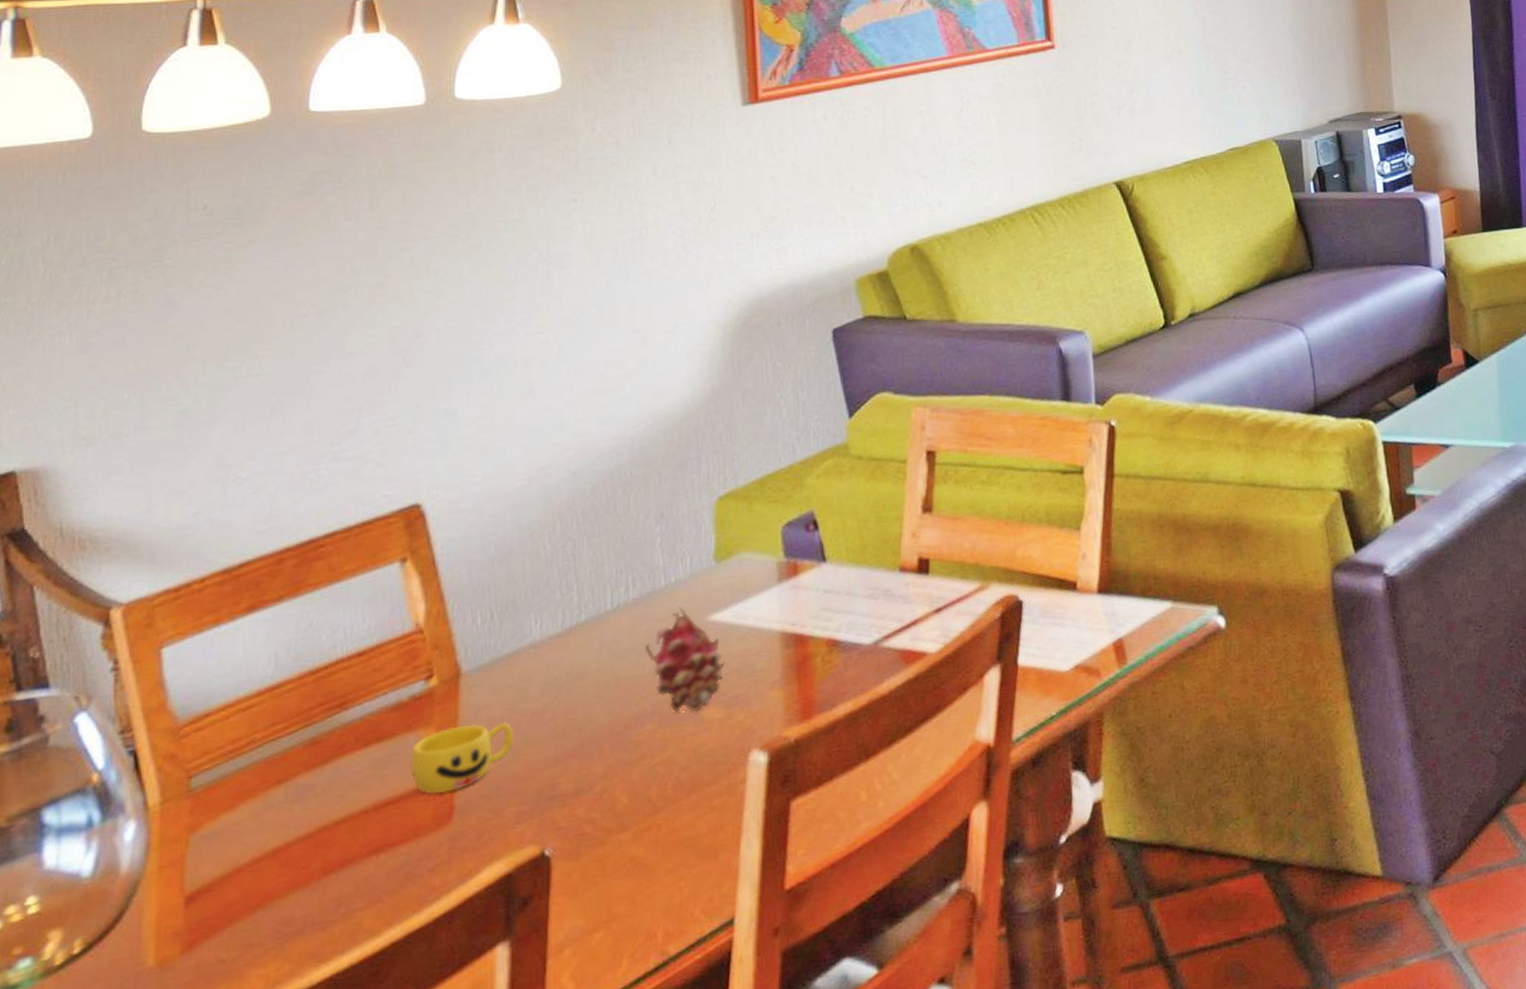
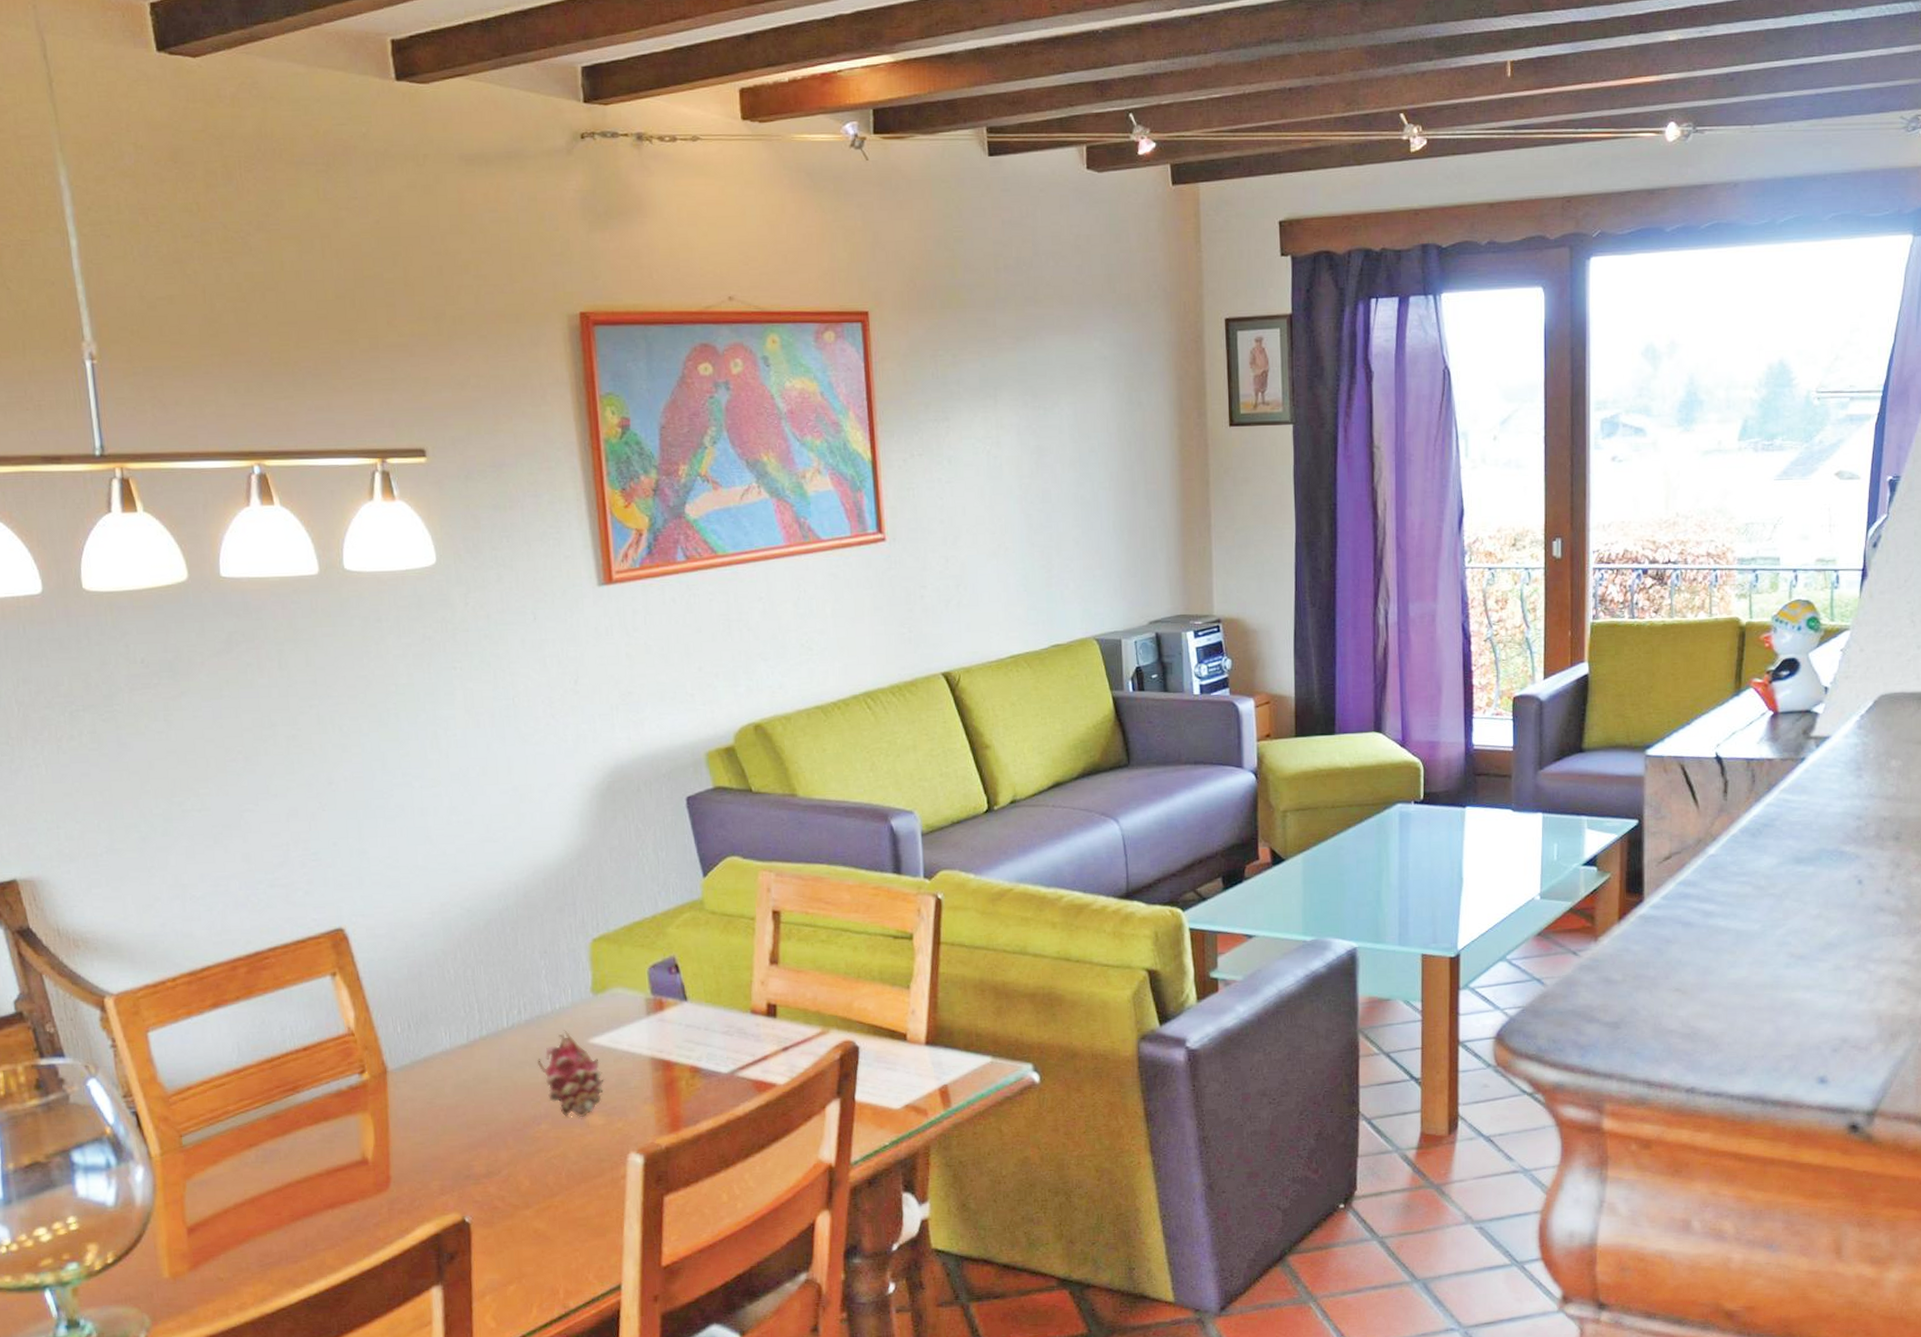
cup: present [410,722,513,794] -> none [352,1113,434,1166]

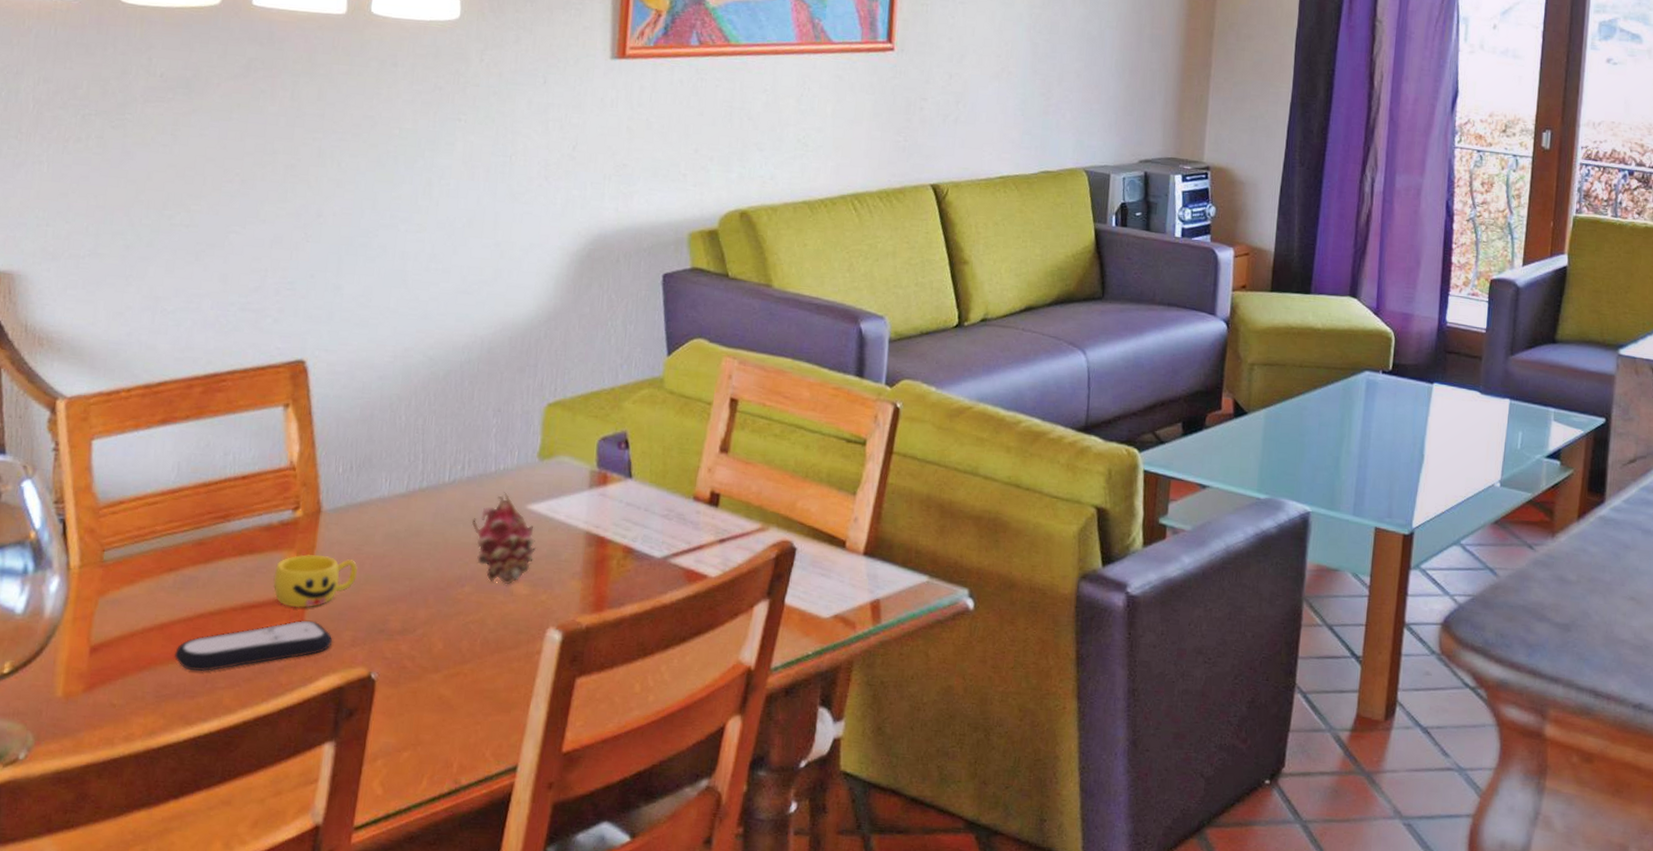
remote control: none [270,1175,422,1238] -> present [175,620,333,672]
cup: none [352,1113,434,1166] -> present [273,554,358,608]

